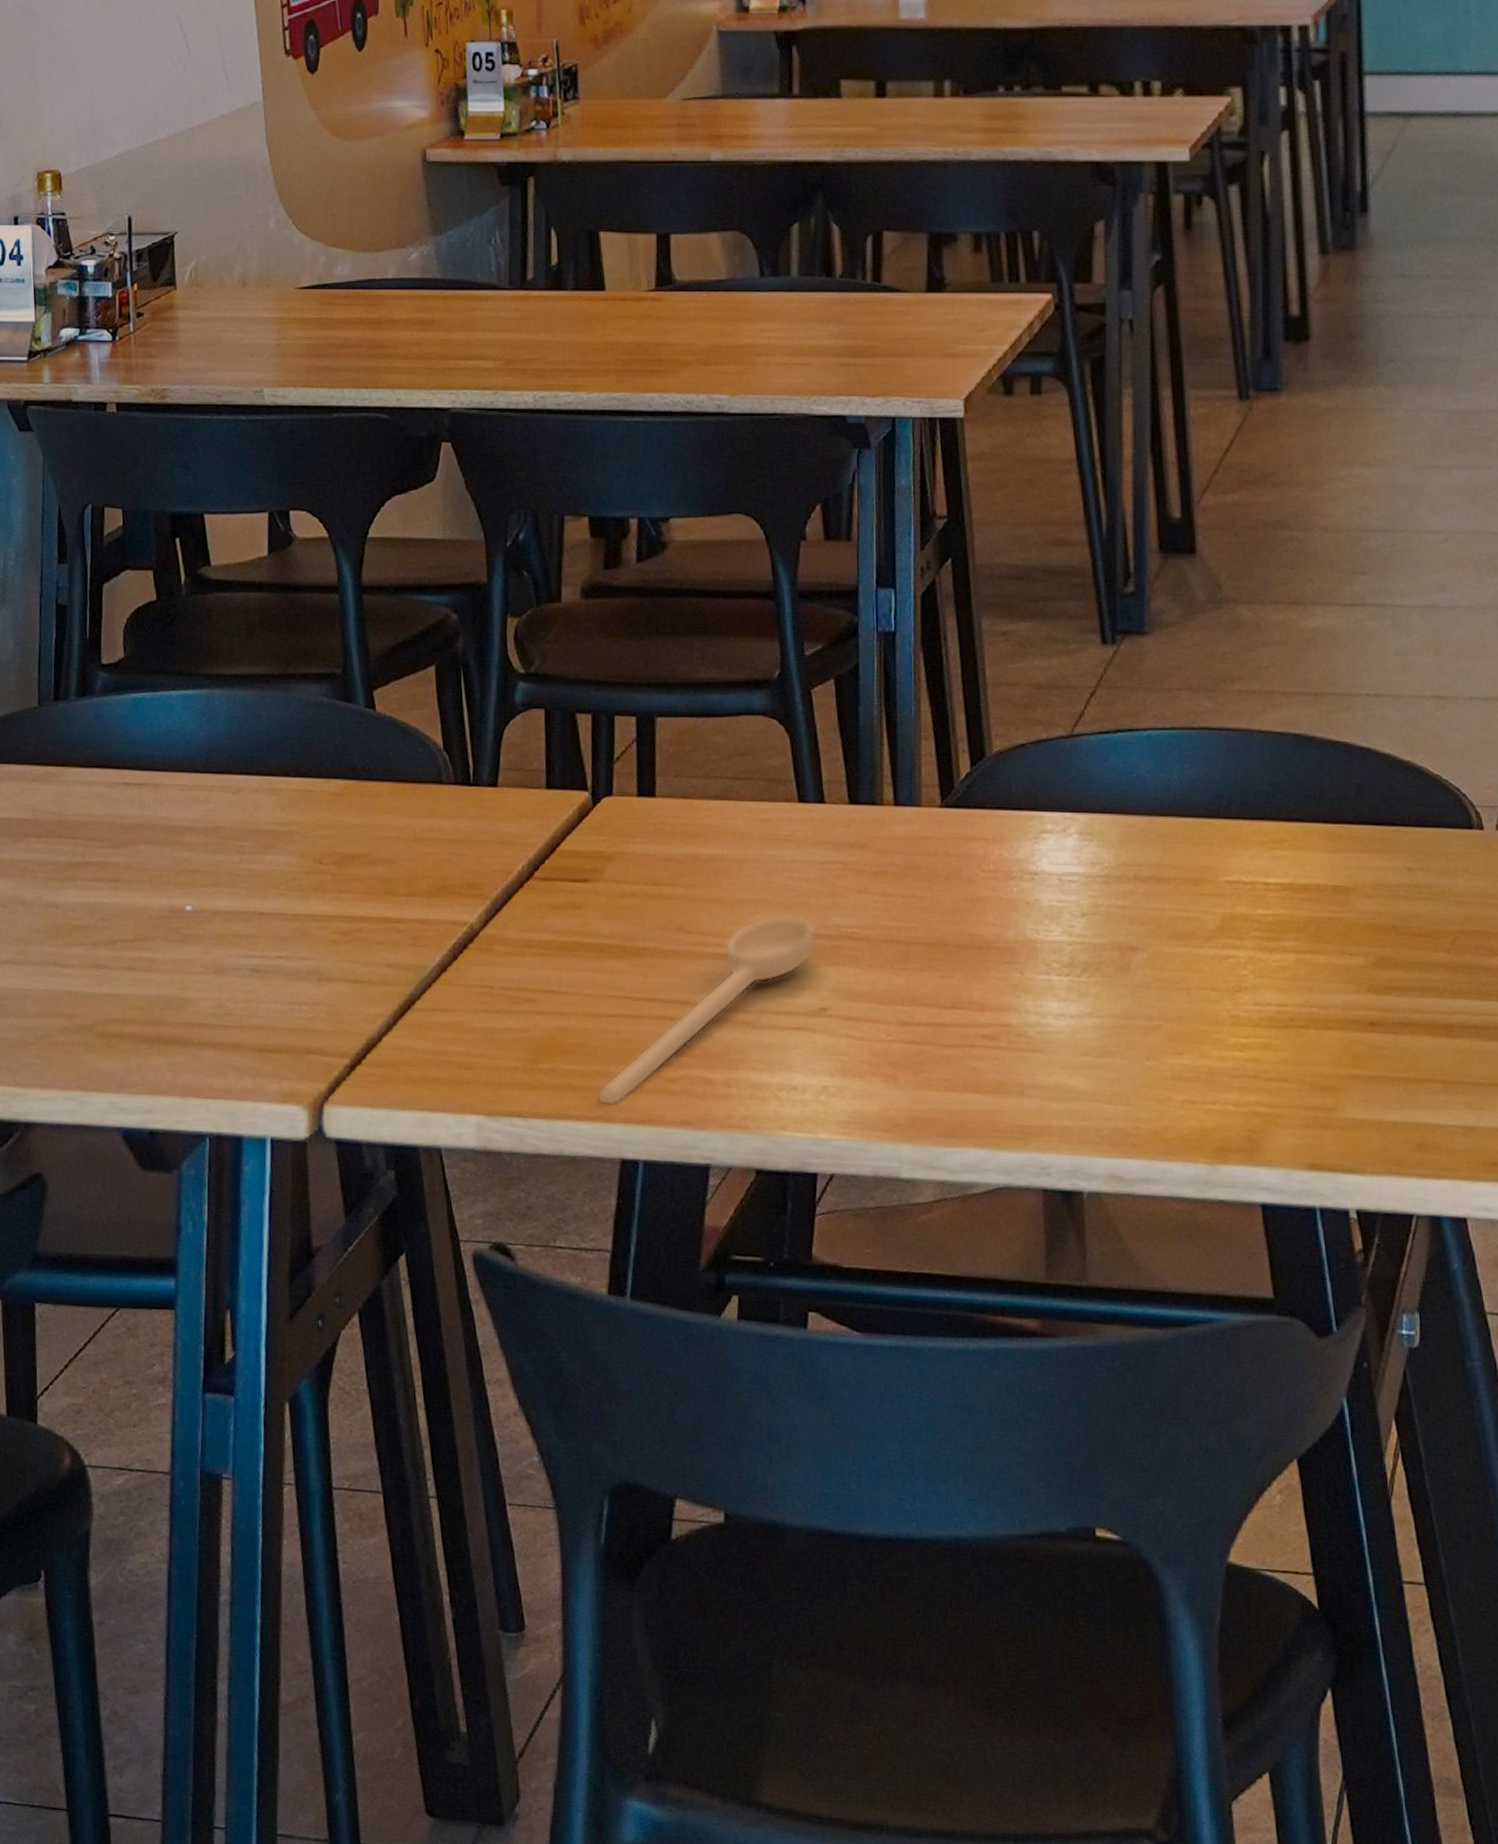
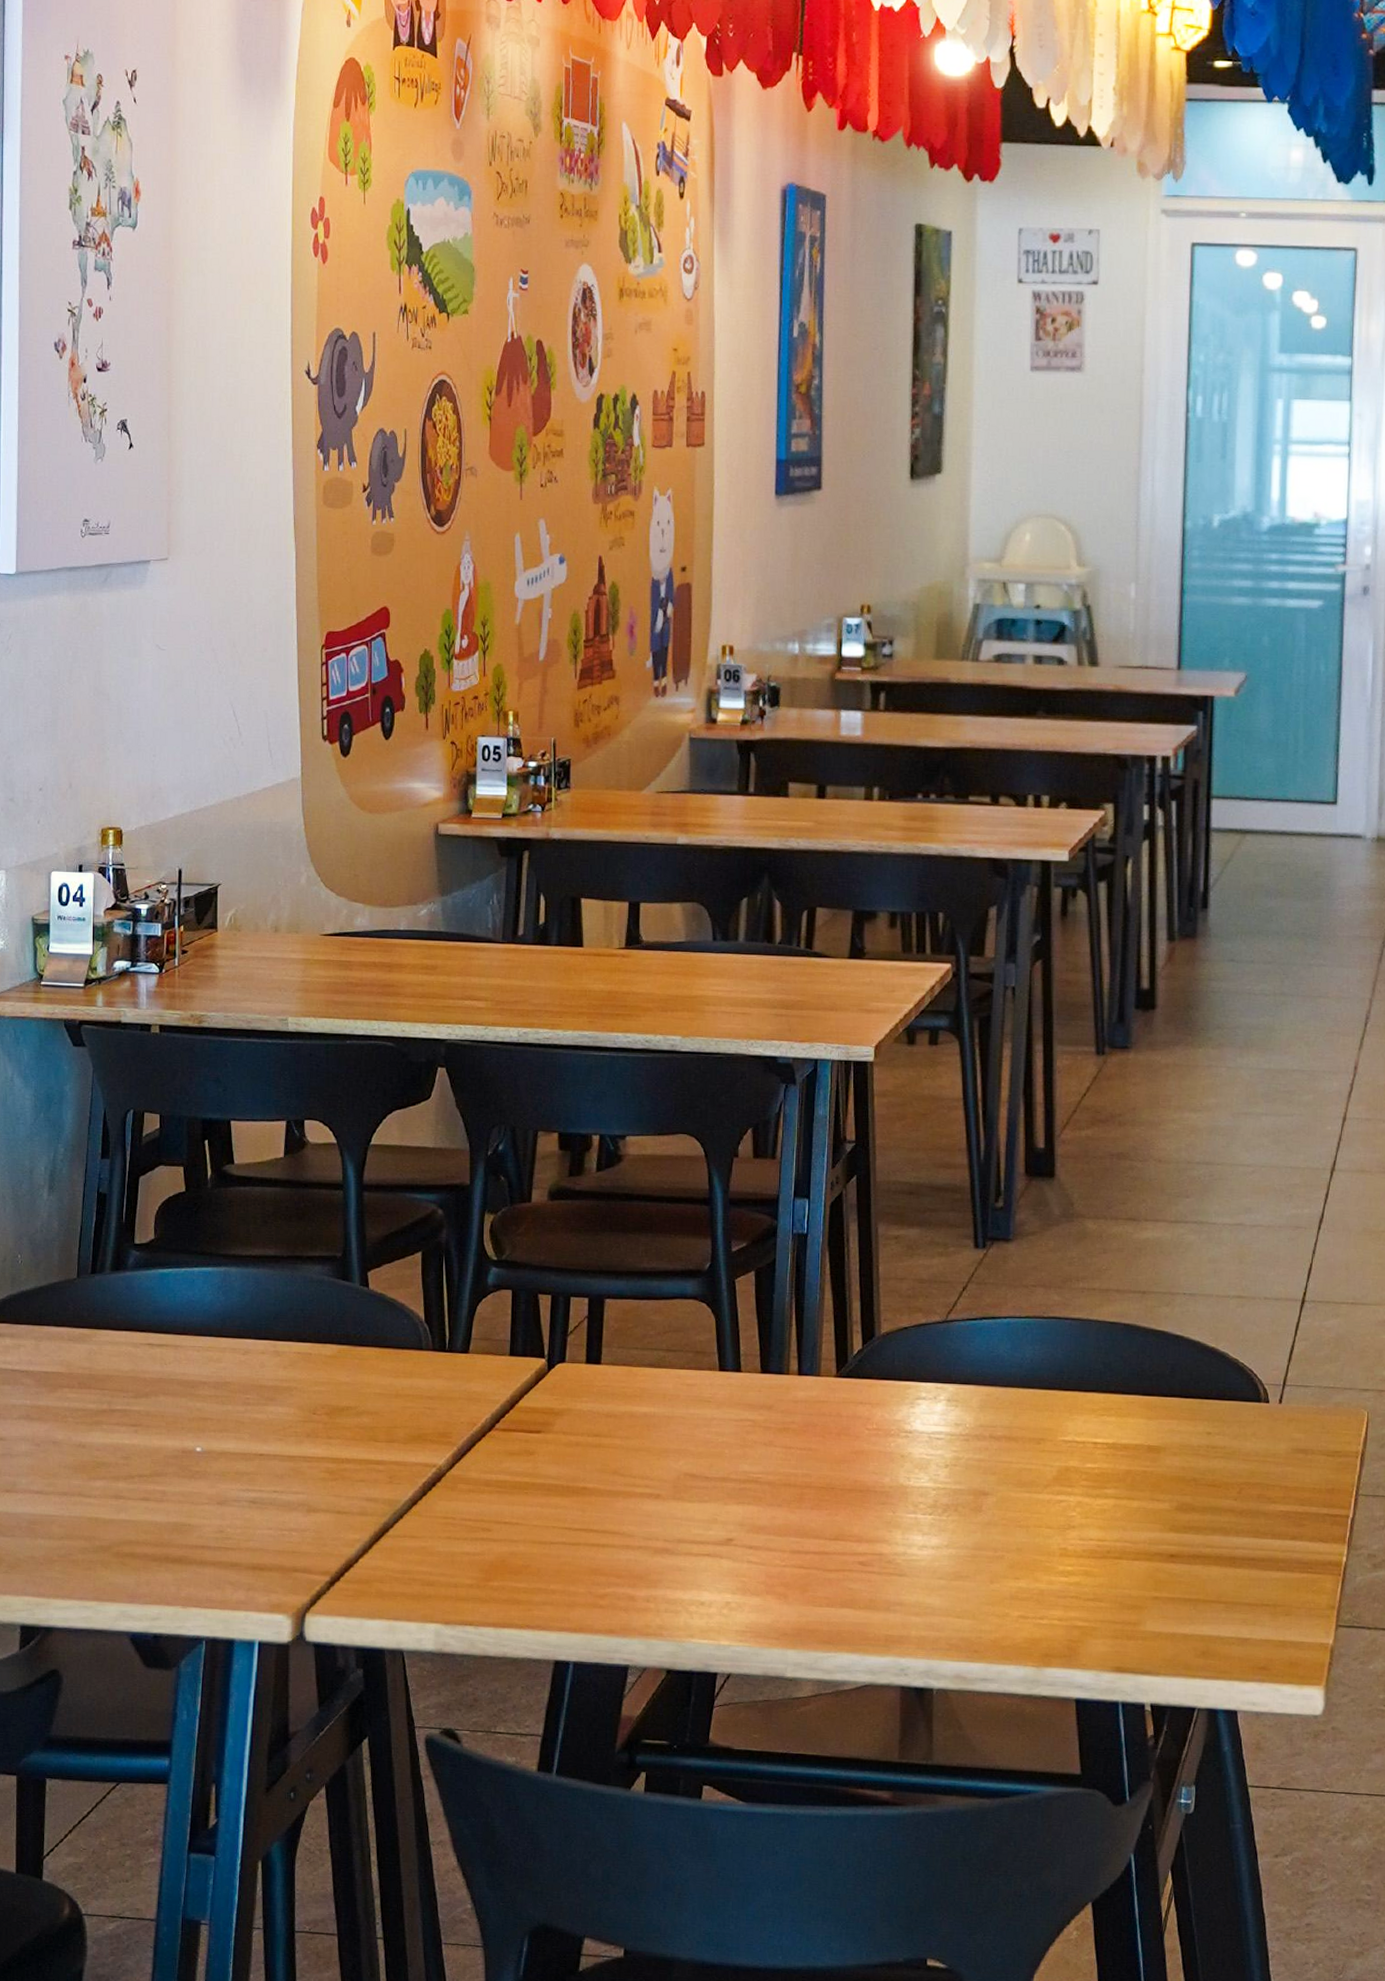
spoon: present [596,914,816,1106] -> none [537,1461,727,1617]

